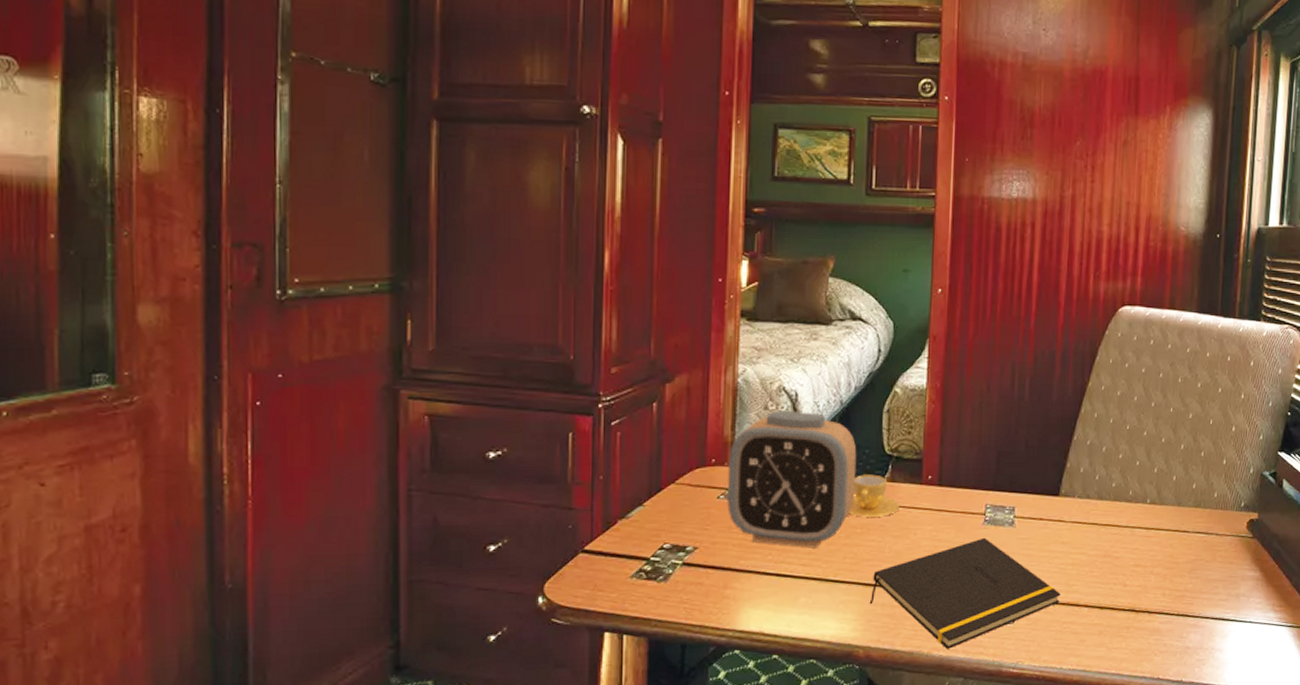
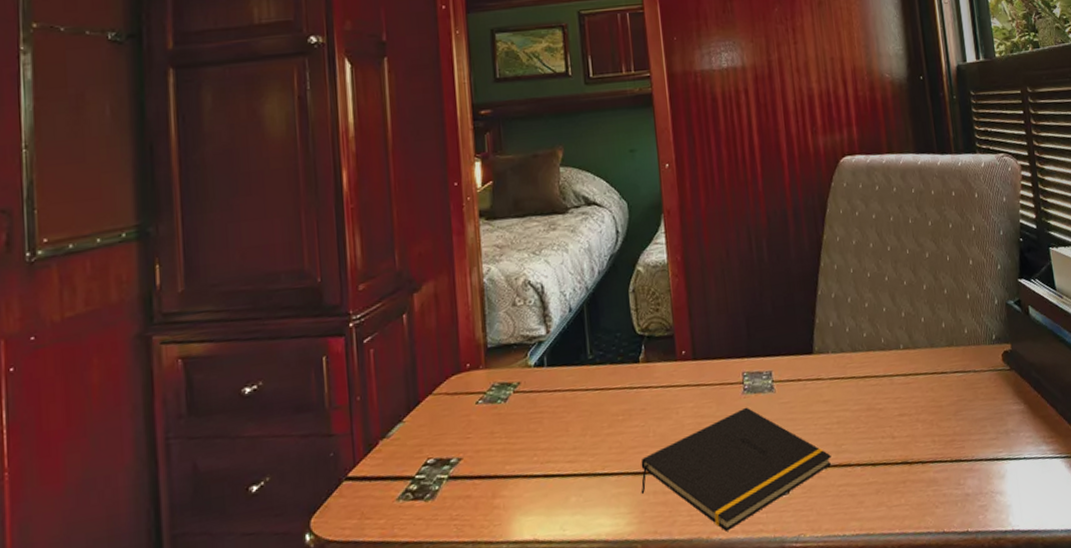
alarm clock: present [727,410,857,548] -> none [482,302,613,445]
cup: present [848,474,900,517] -> none [607,357,658,403]

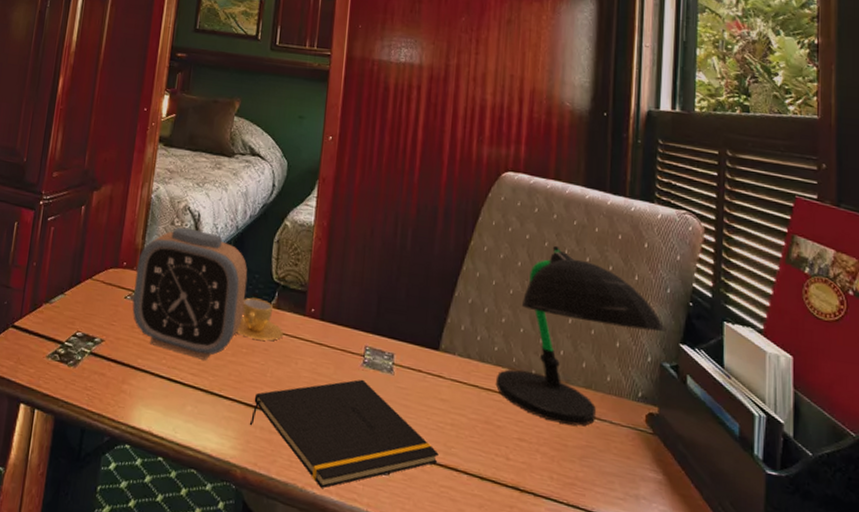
alarm clock: none [482,302,613,445] -> present [132,227,248,360]
cup: none [607,357,658,403] -> present [236,297,283,341]
desk lamp: none [869,217,1006,388] -> present [495,245,667,426]

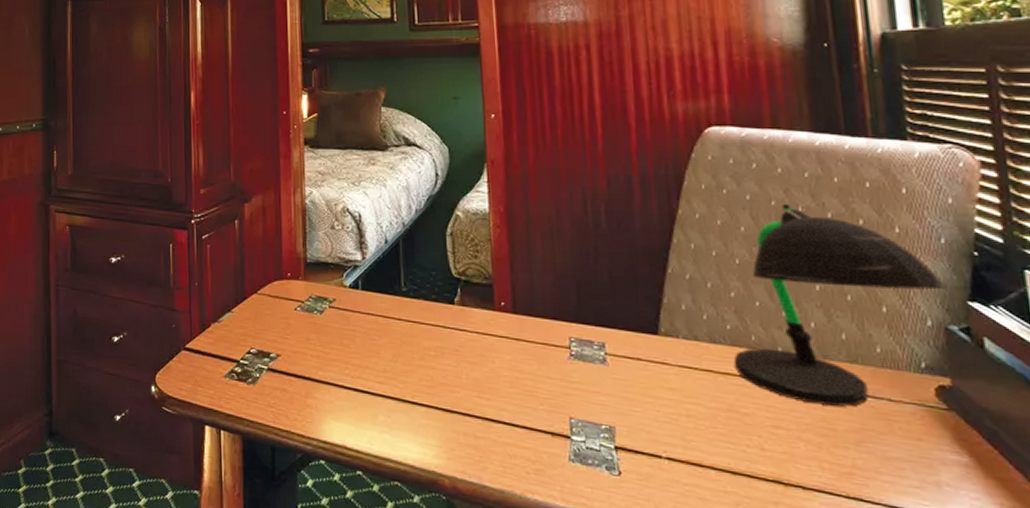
alarm clock: present [132,227,248,360] -> none [302,230,426,367]
cup: present [236,297,283,341] -> none [419,296,473,341]
notepad: present [249,379,439,488] -> none [450,373,677,494]

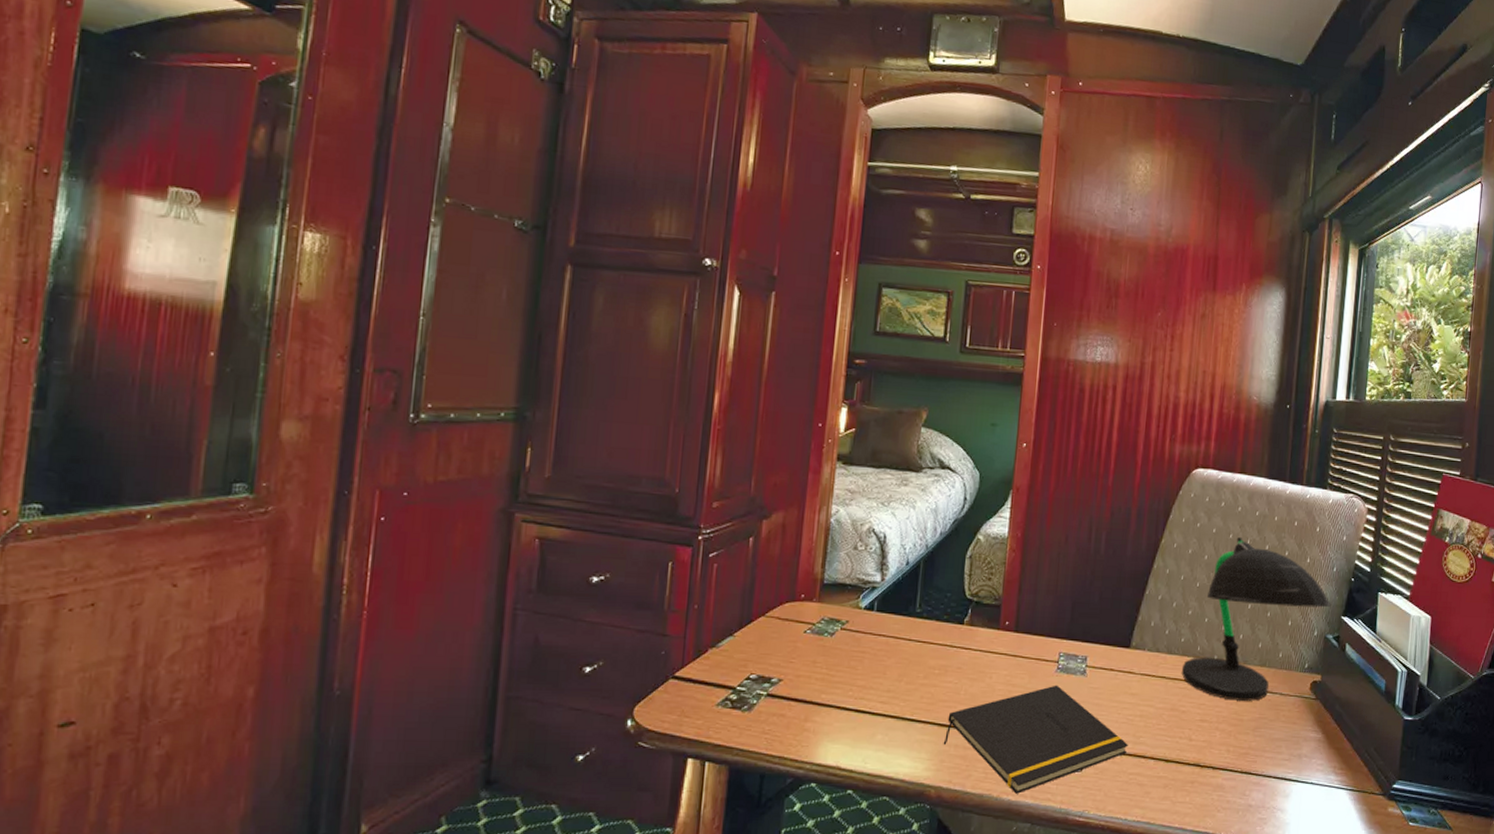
notepad: none [450,373,677,494] -> present [943,685,1128,794]

